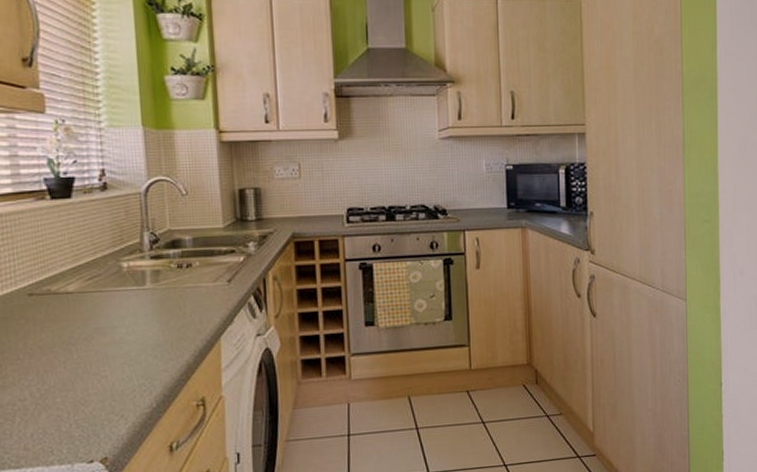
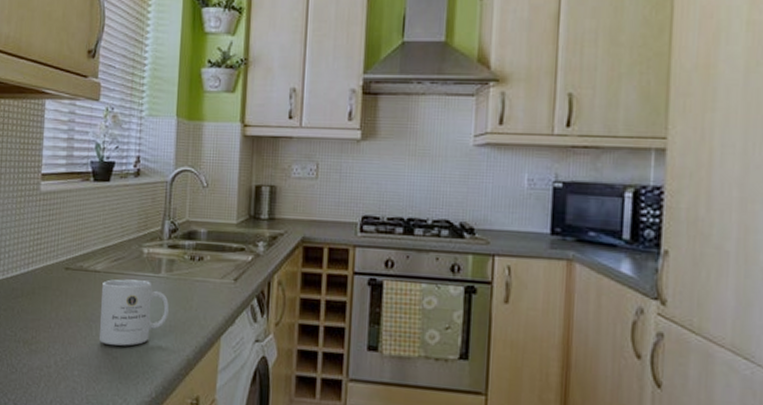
mug: none [76,295,160,365] -> present [100,279,169,346]

